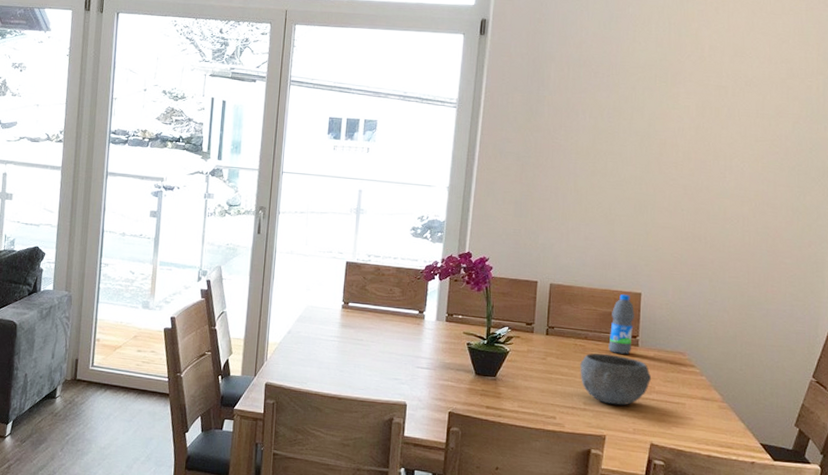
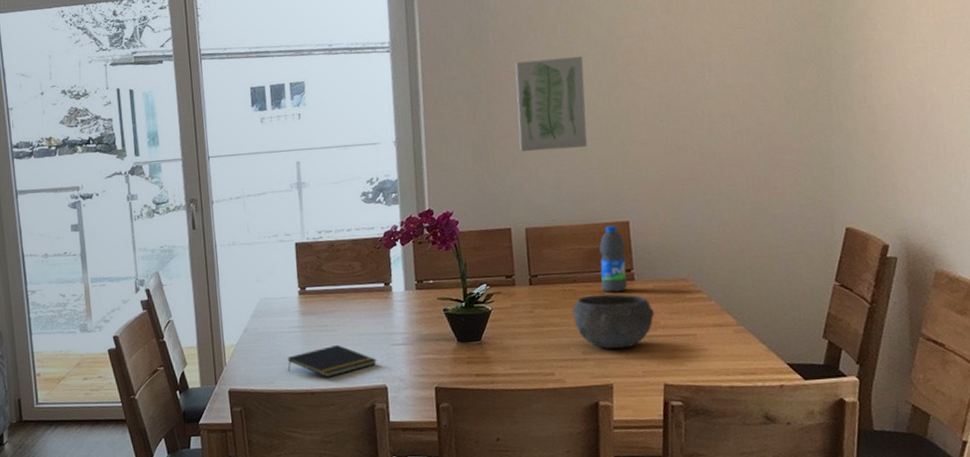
notepad: none [321,358,401,387] -> present [287,344,377,377]
wall art: none [556,136,622,221] -> present [515,56,587,152]

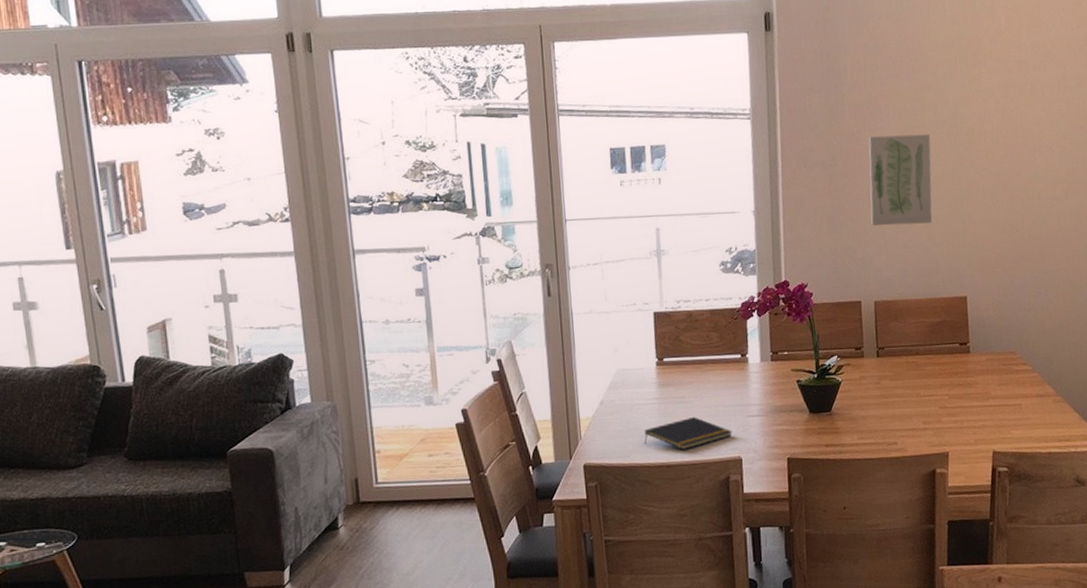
bowl: present [572,294,655,349] -> none [915,366,987,419]
water bottle: present [599,226,628,292] -> none [940,300,964,364]

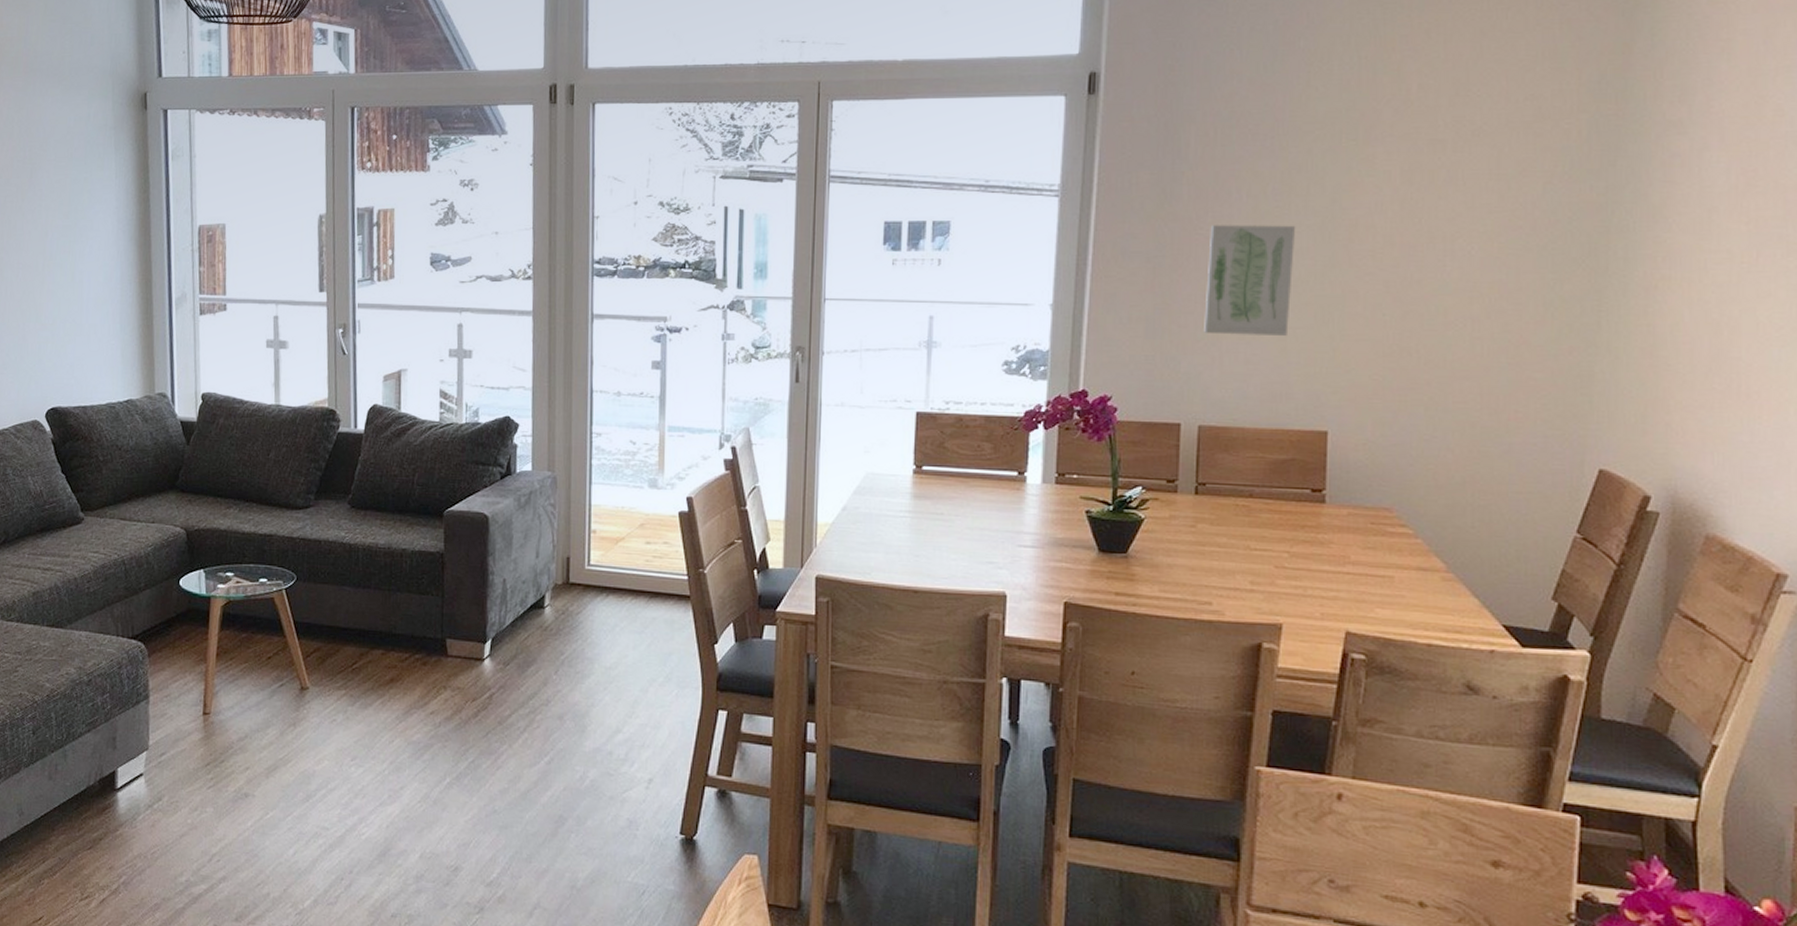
notepad: present [644,416,732,449] -> none [889,537,998,575]

